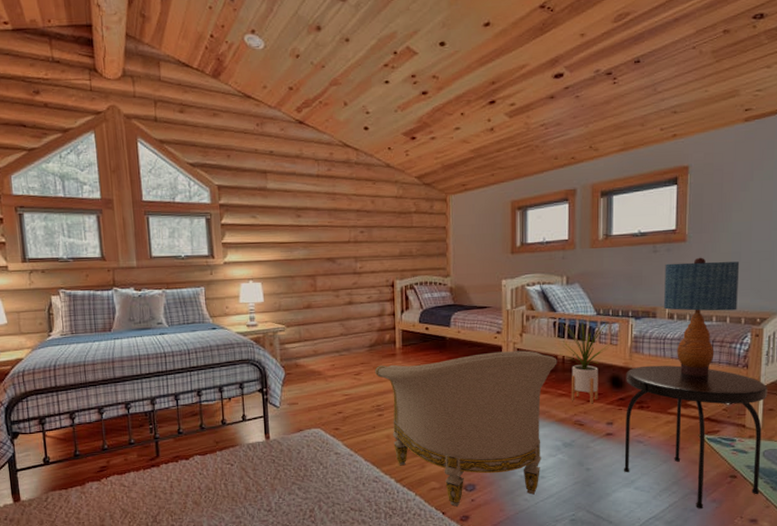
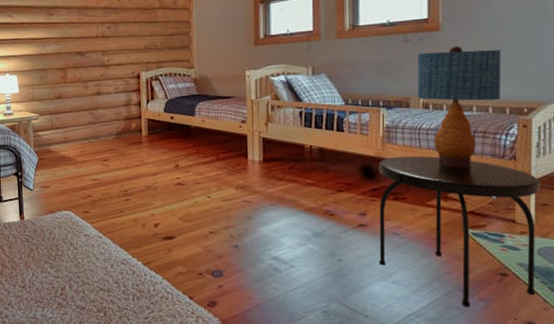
armchair: present [374,350,557,507] -> none [121,139,305,292]
house plant: present [560,315,610,404] -> none [307,104,361,194]

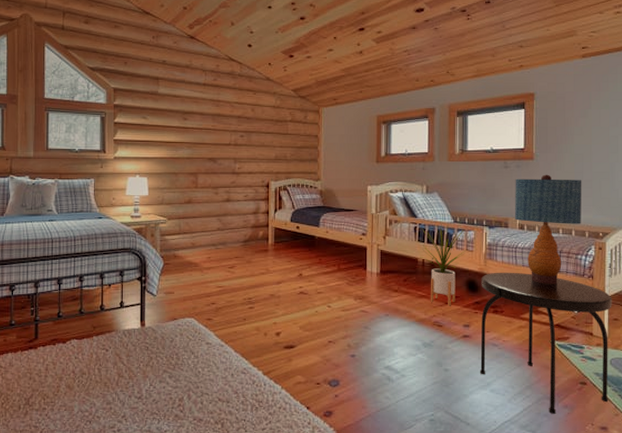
house plant: none [307,104,361,194] -> present [420,221,466,306]

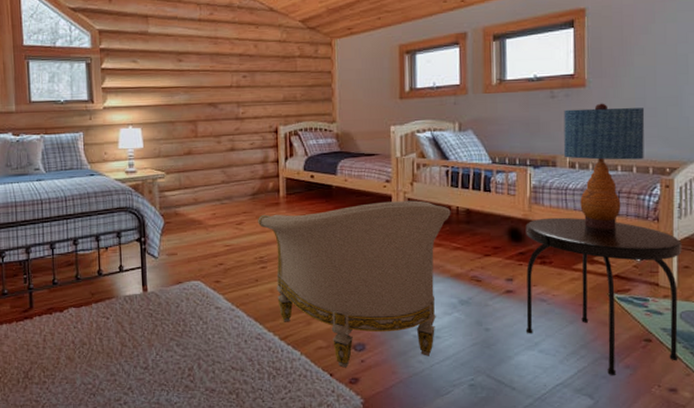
armchair: none [247,252,418,402] -> present [257,200,451,368]
house plant: present [420,221,466,306] -> none [453,163,508,259]

